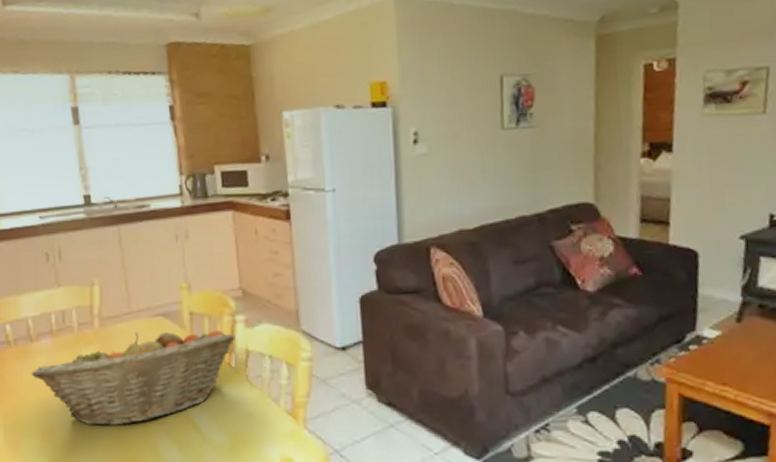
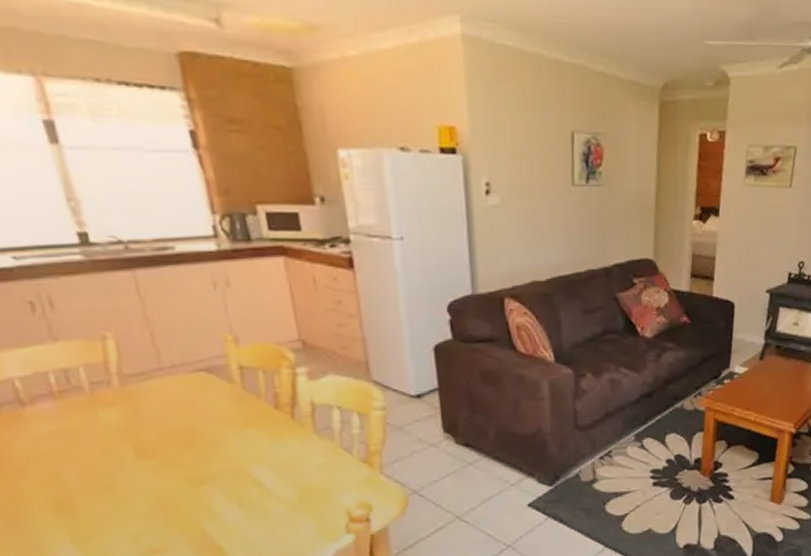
fruit basket: present [31,330,235,425] -> none [28,384,297,493]

